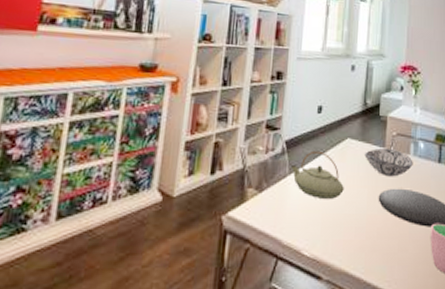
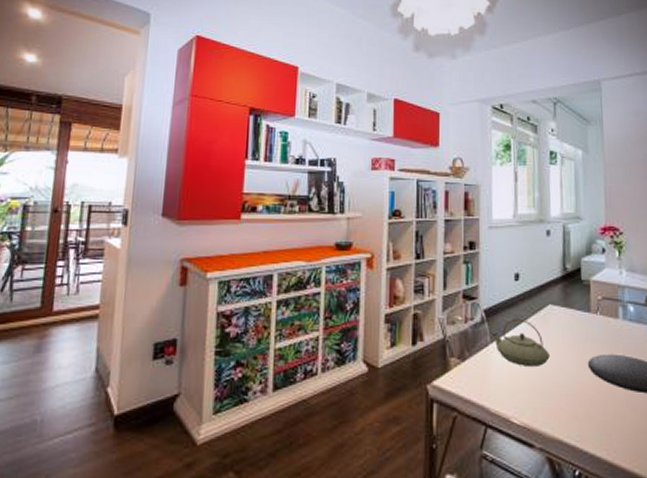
decorative bowl: present [365,147,413,177] -> none [569,312,623,342]

